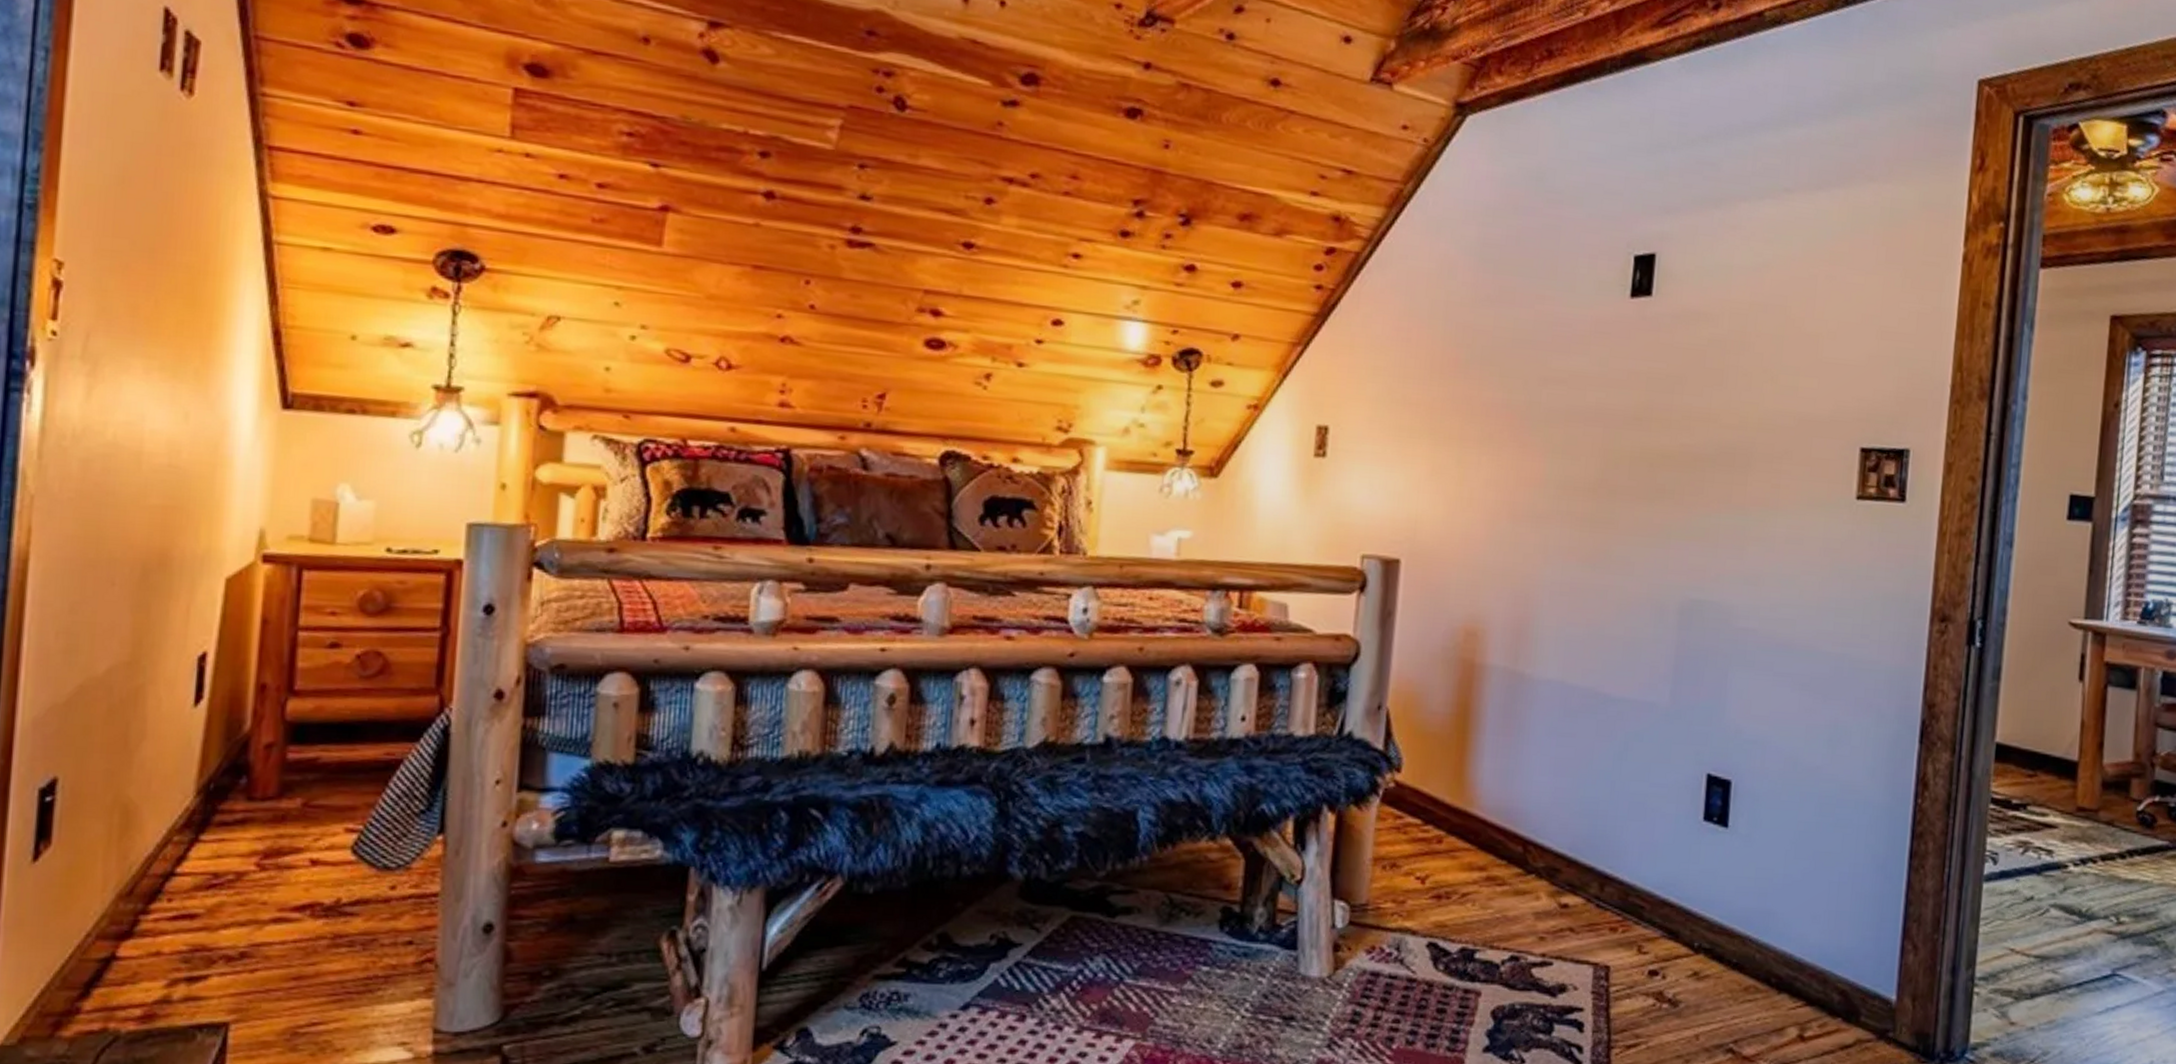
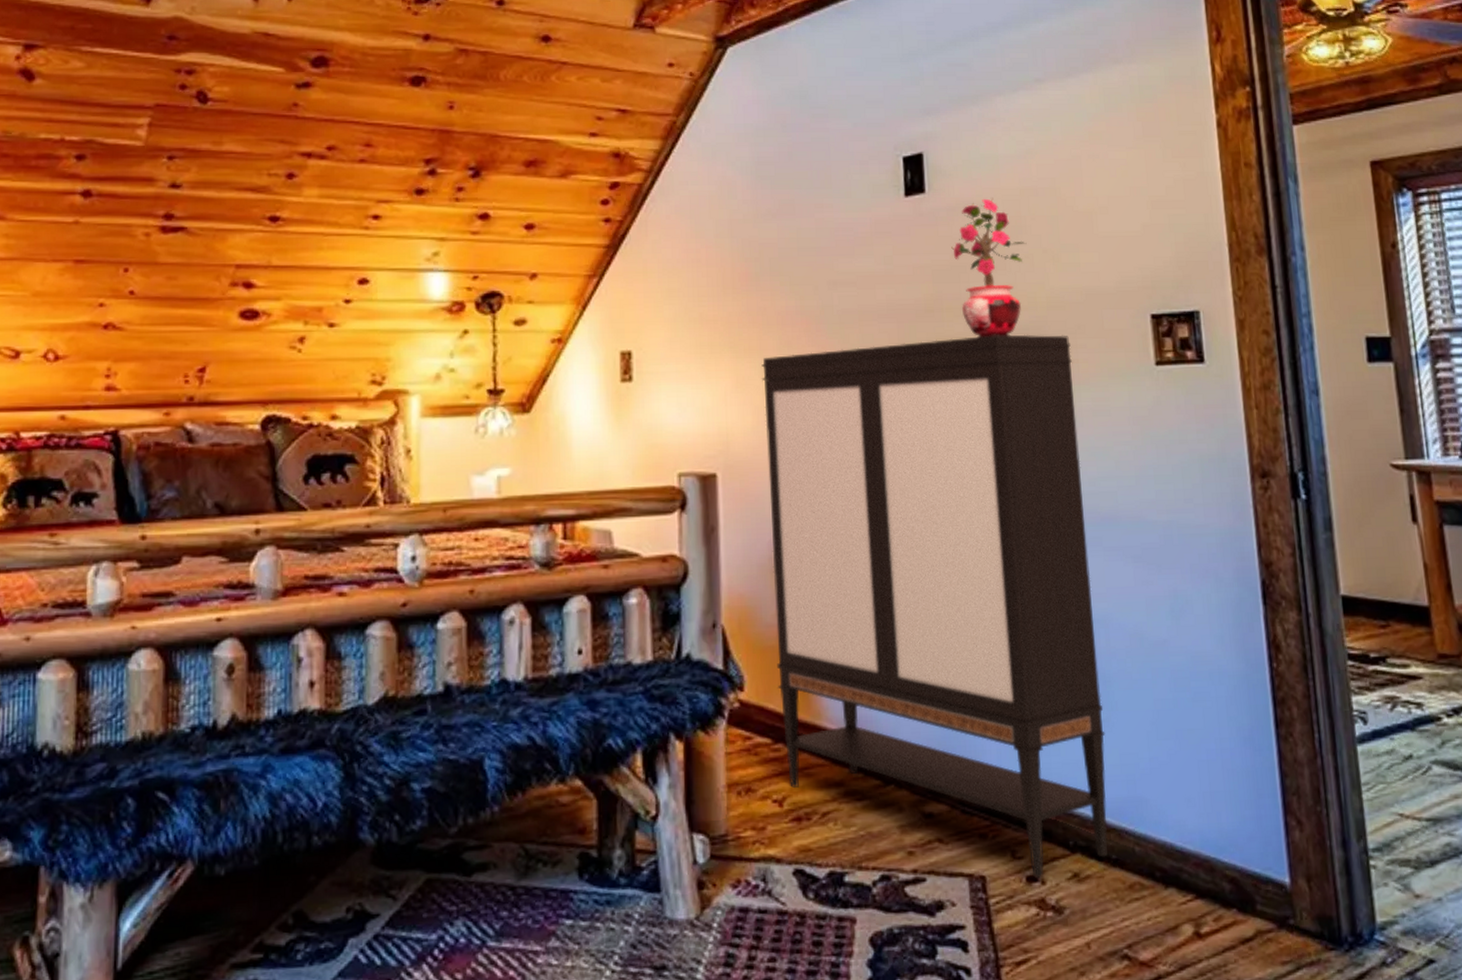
storage cabinet: none [1434,448,1775,974] -> present [761,334,1108,879]
potted plant: none [1670,309,1748,453] -> present [951,198,1027,338]

